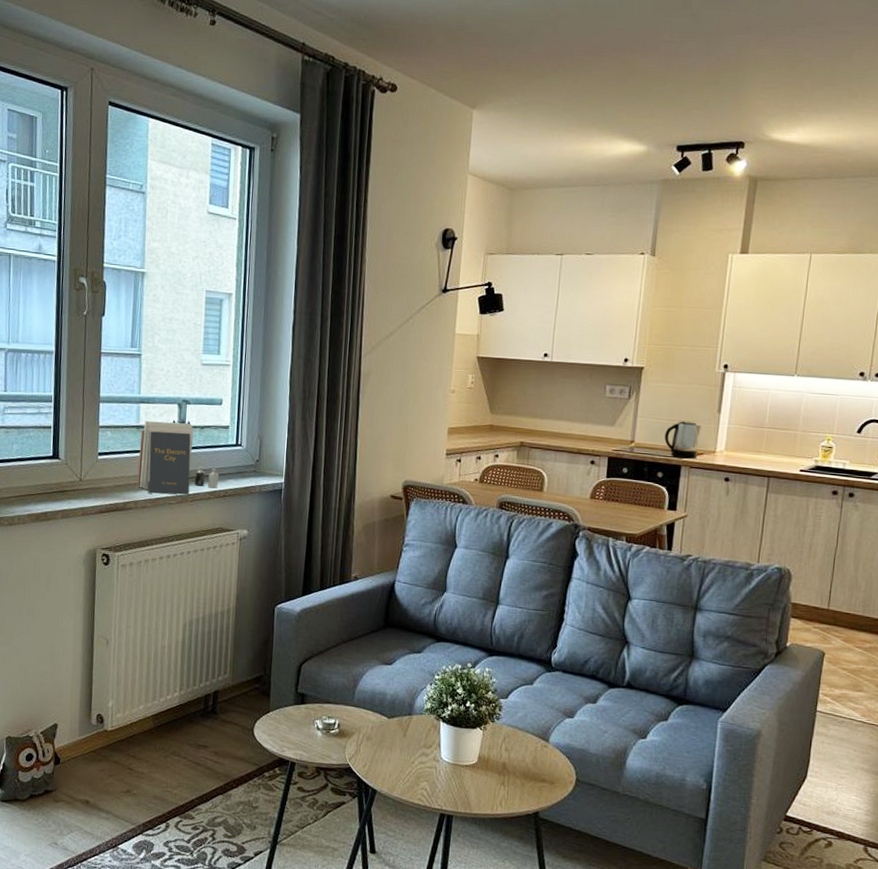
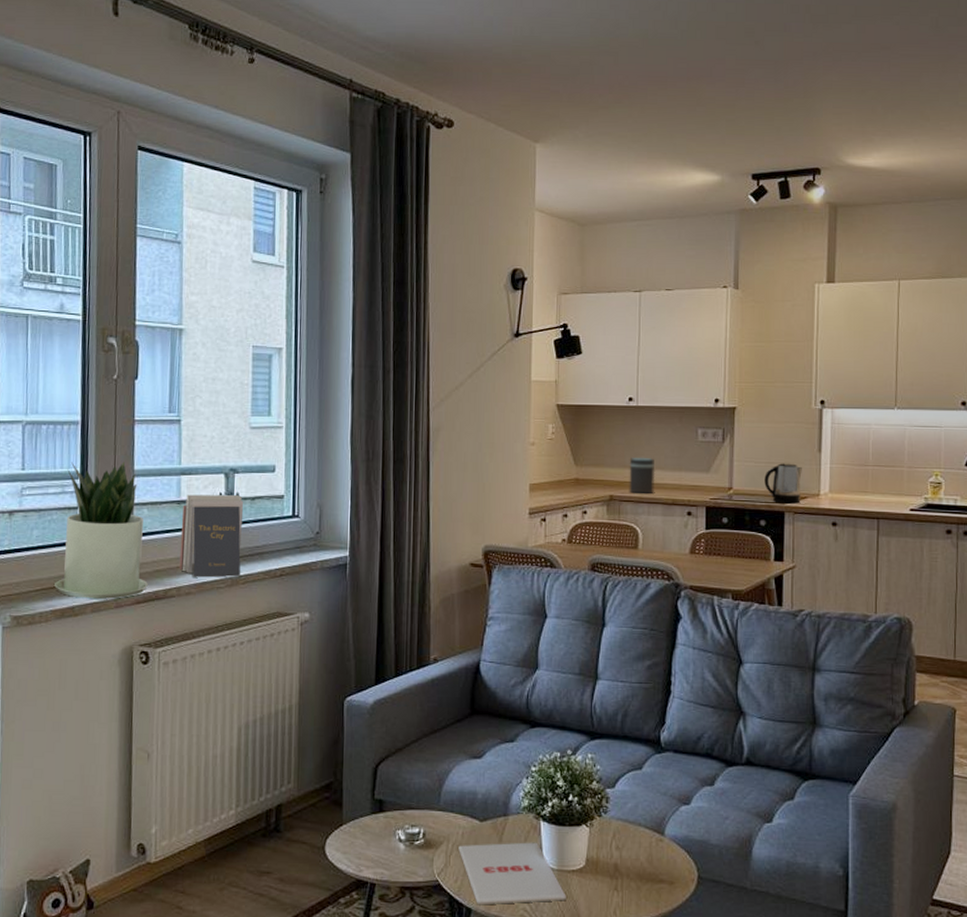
planter: none [30,387,110,508] -> present [53,462,148,599]
candle: present [194,466,219,489] -> none [245,543,274,567]
magazine: none [368,736,459,790] -> present [458,842,566,905]
cylinder: none [538,409,564,442] -> present [629,458,655,494]

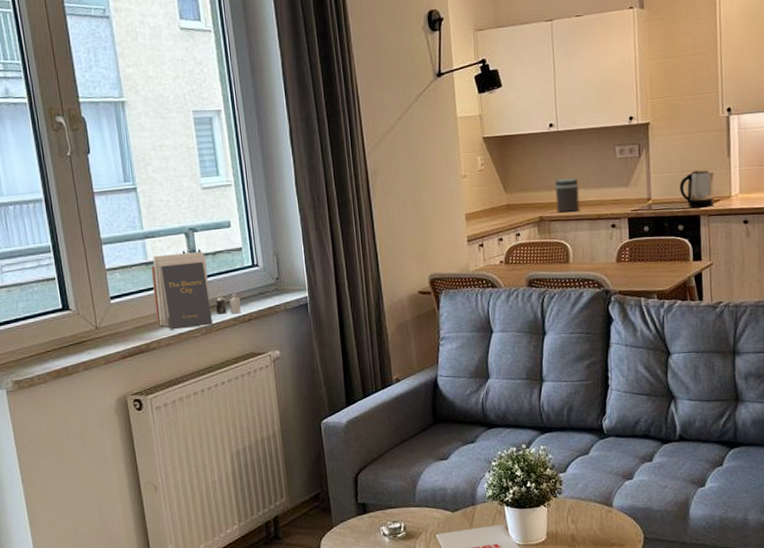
planter: present [53,462,148,599] -> none [39,232,131,359]
candle: none [245,543,274,567] -> present [215,293,241,314]

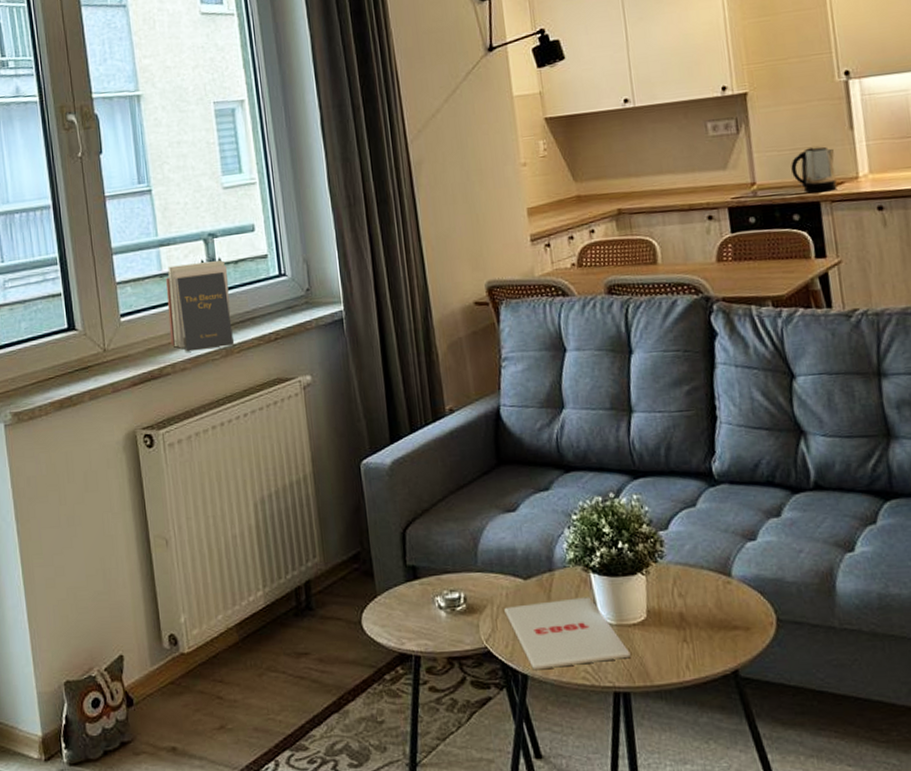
candle: present [215,293,241,314] -> none [237,308,267,333]
cylinder: present [554,178,580,214] -> none [634,162,667,205]

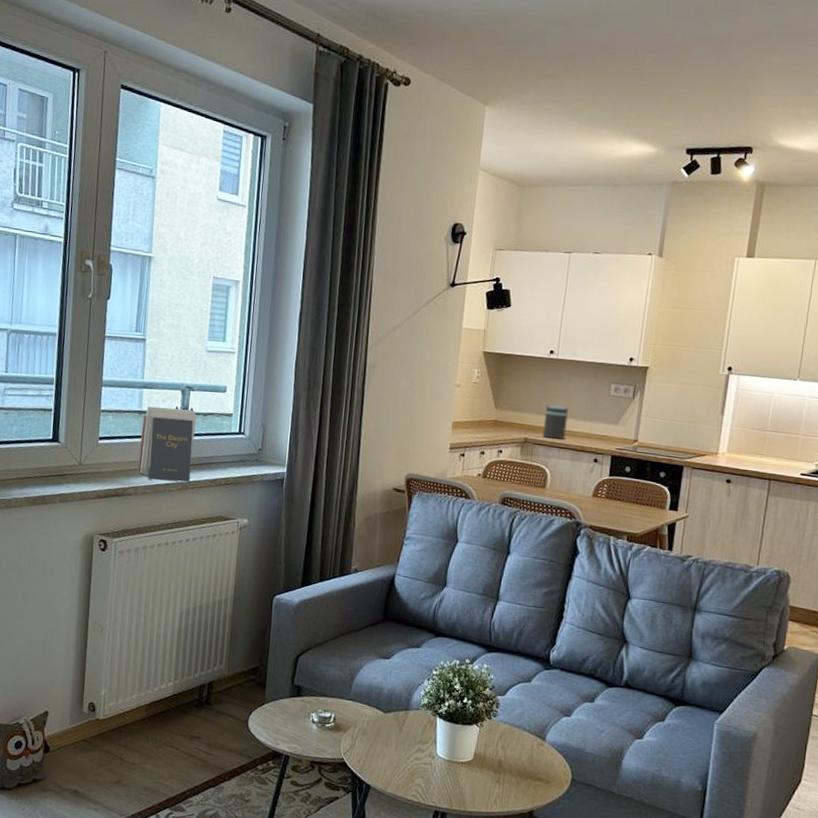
magazine: present [504,597,631,671] -> none [363,731,454,787]
cylinder: none [634,162,667,205] -> present [542,405,568,439]
kettle: present [791,145,838,193] -> none [667,421,704,460]

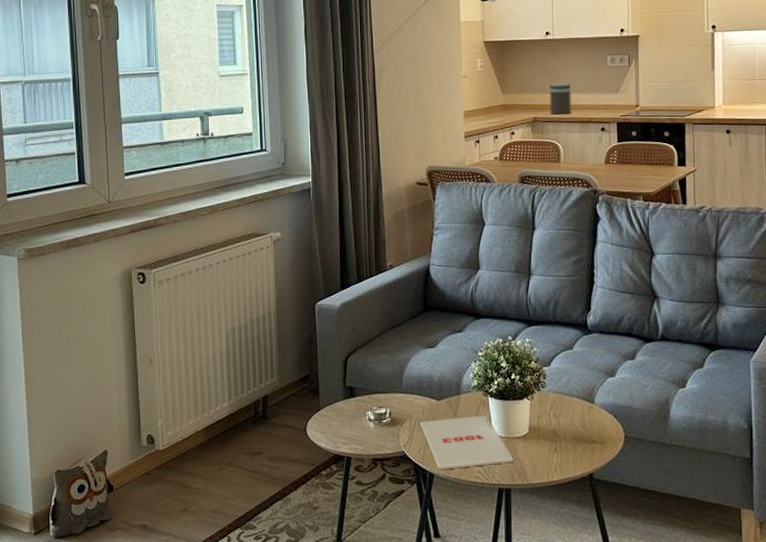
books: present [137,406,197,482] -> none [165,135,219,207]
magazine: none [363,731,454,787] -> present [420,415,514,470]

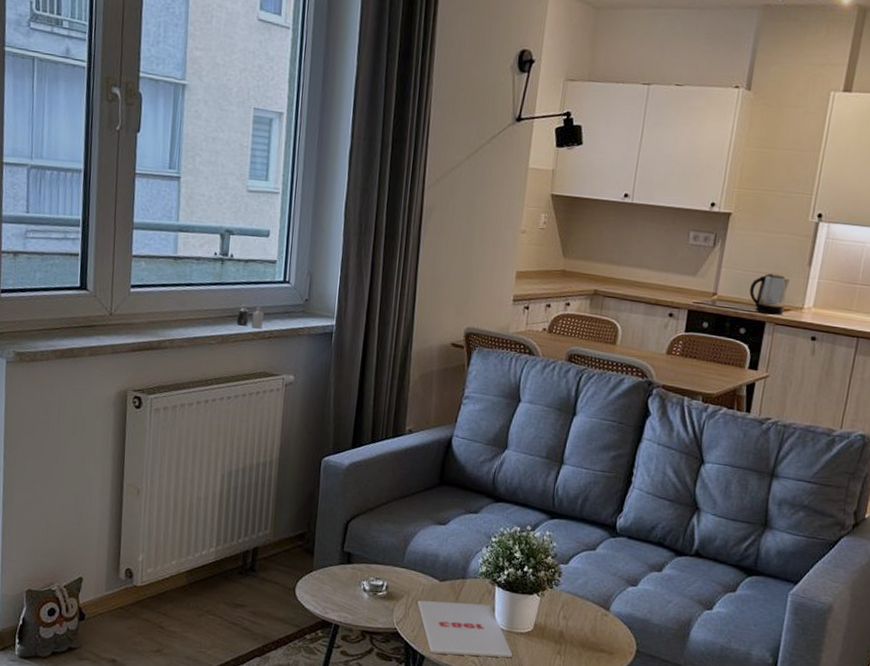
candle: none [223,175,247,195] -> present [236,304,264,329]
cylinder: present [549,83,572,115] -> none [614,254,643,292]
kettle: none [666,80,699,116] -> present [749,273,789,315]

